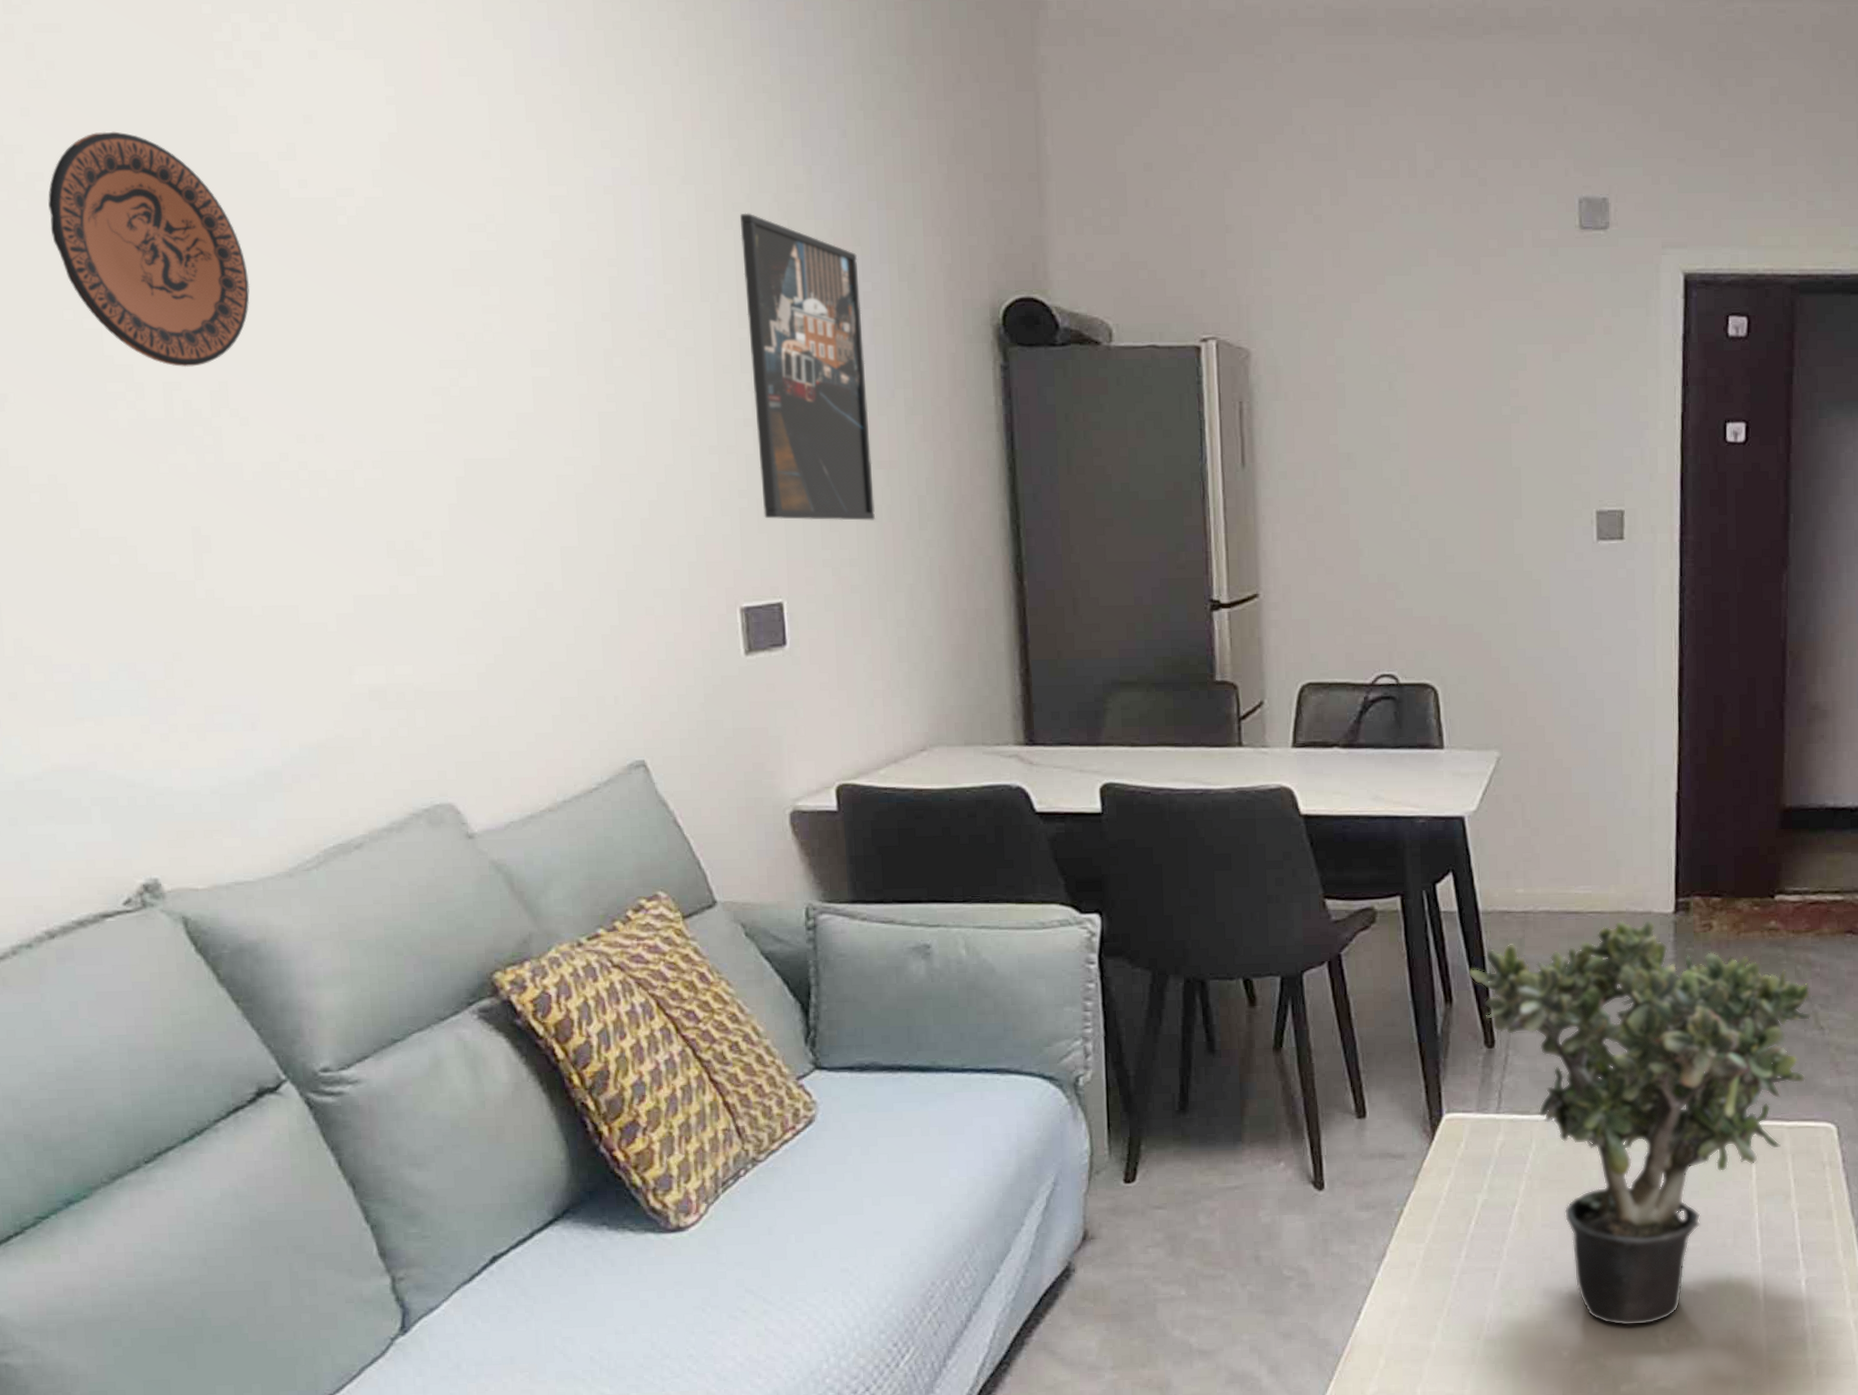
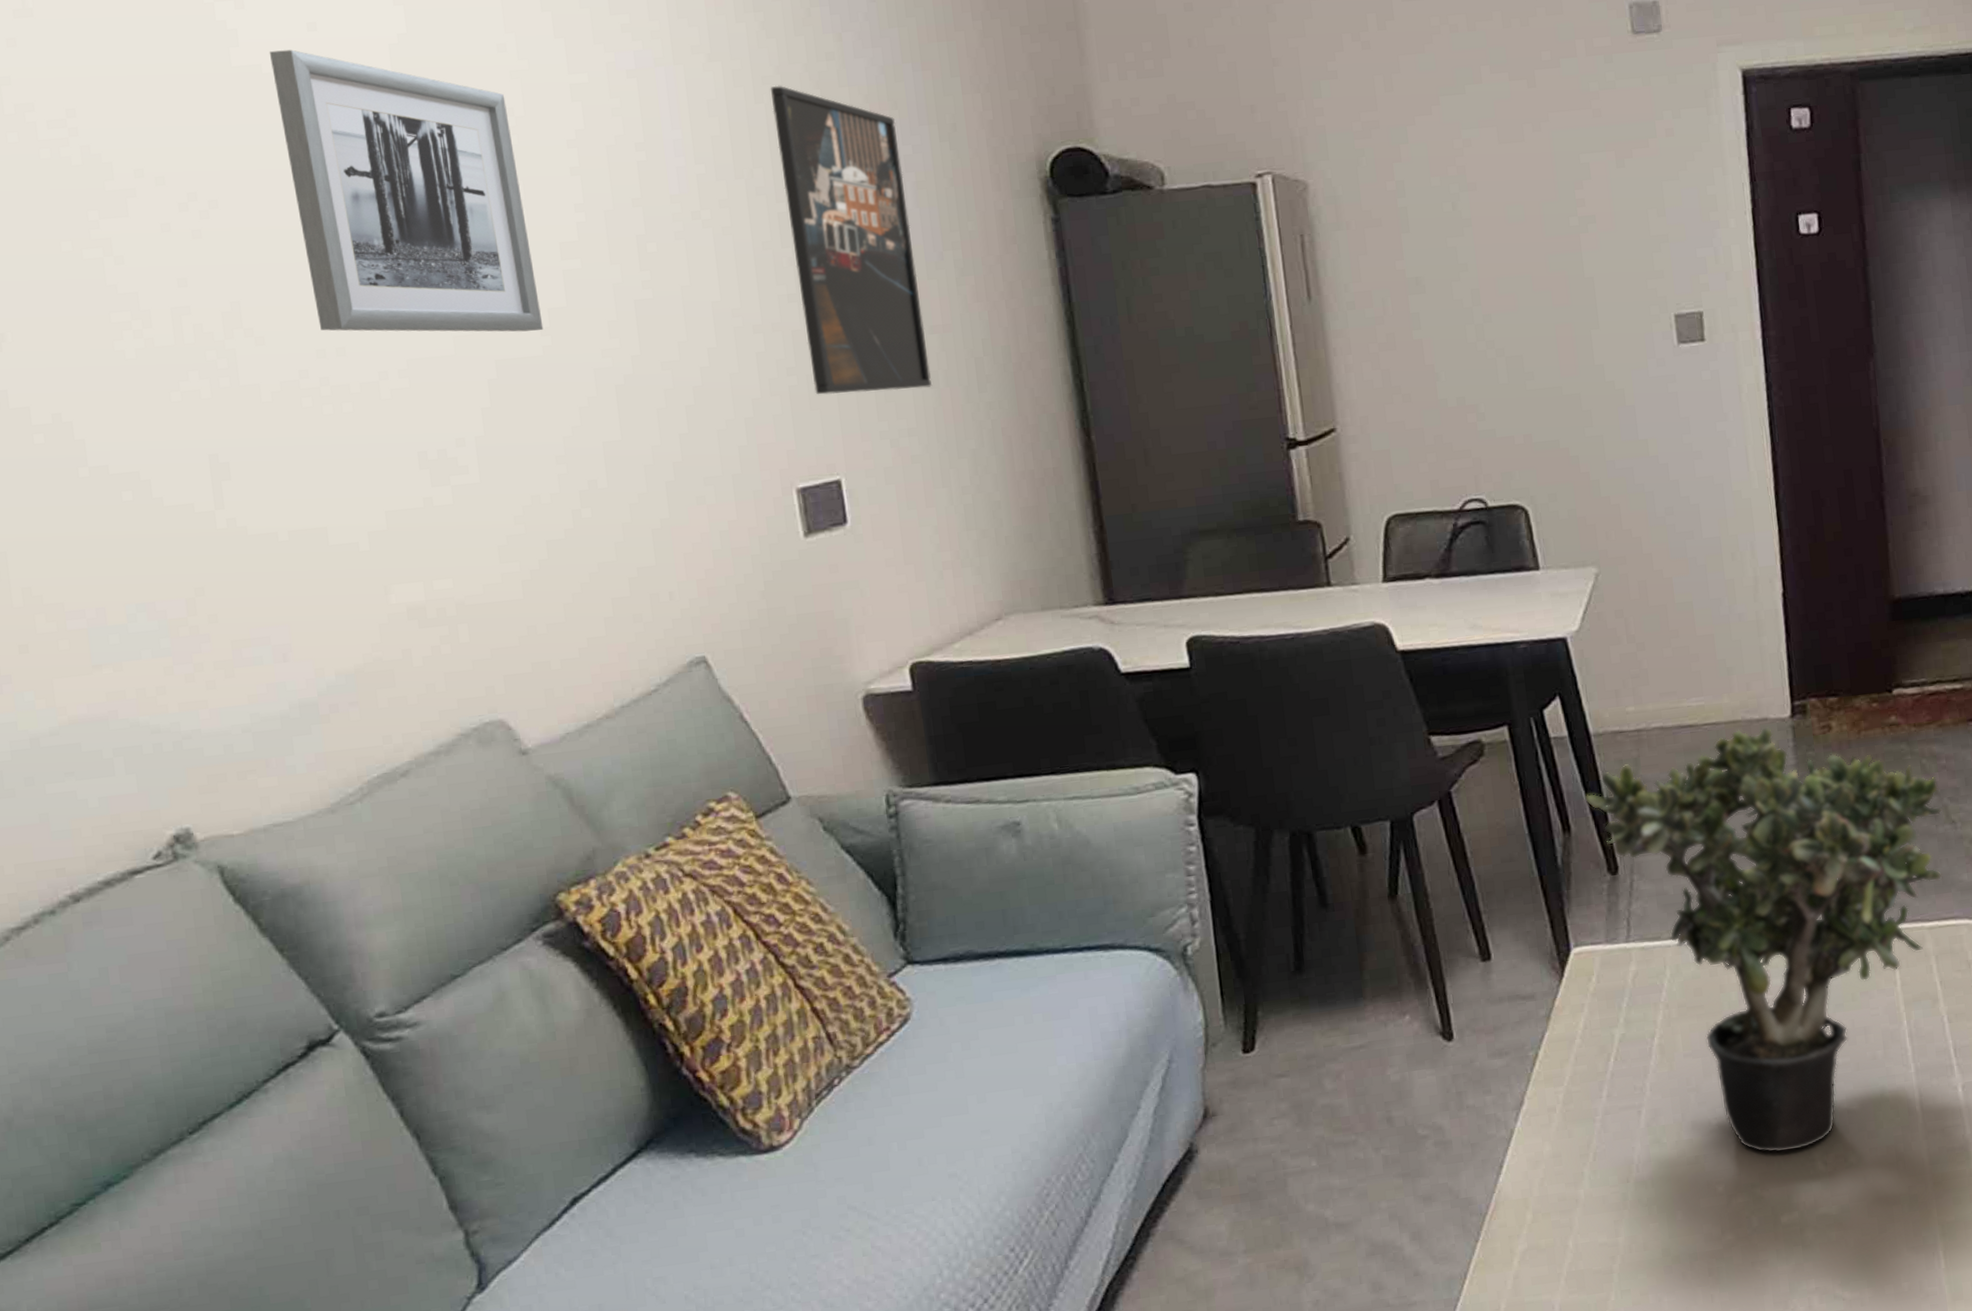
decorative plate: present [48,131,250,368] -> none [39,54,259,291]
wall art: none [266,140,511,434] -> present [269,49,544,332]

